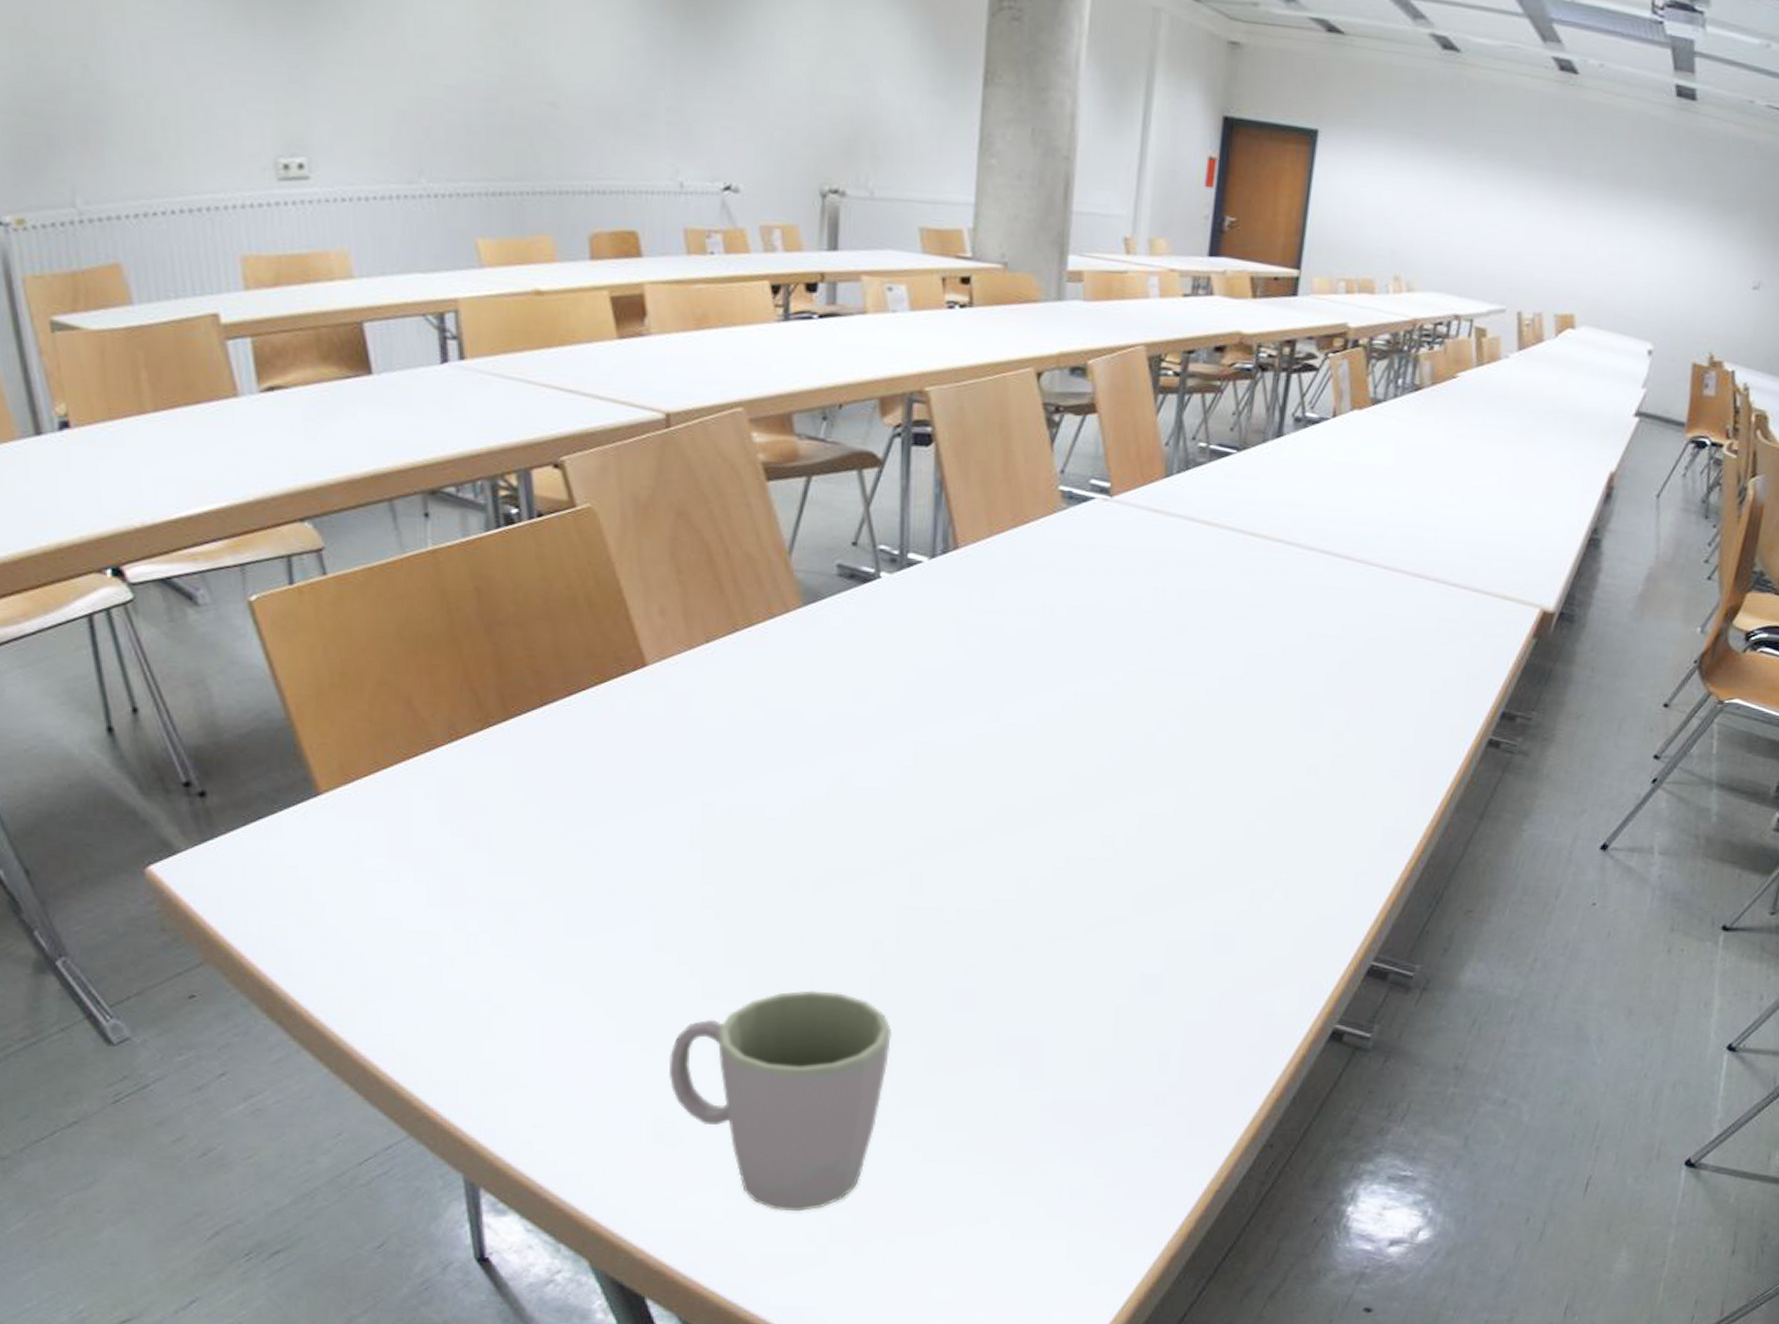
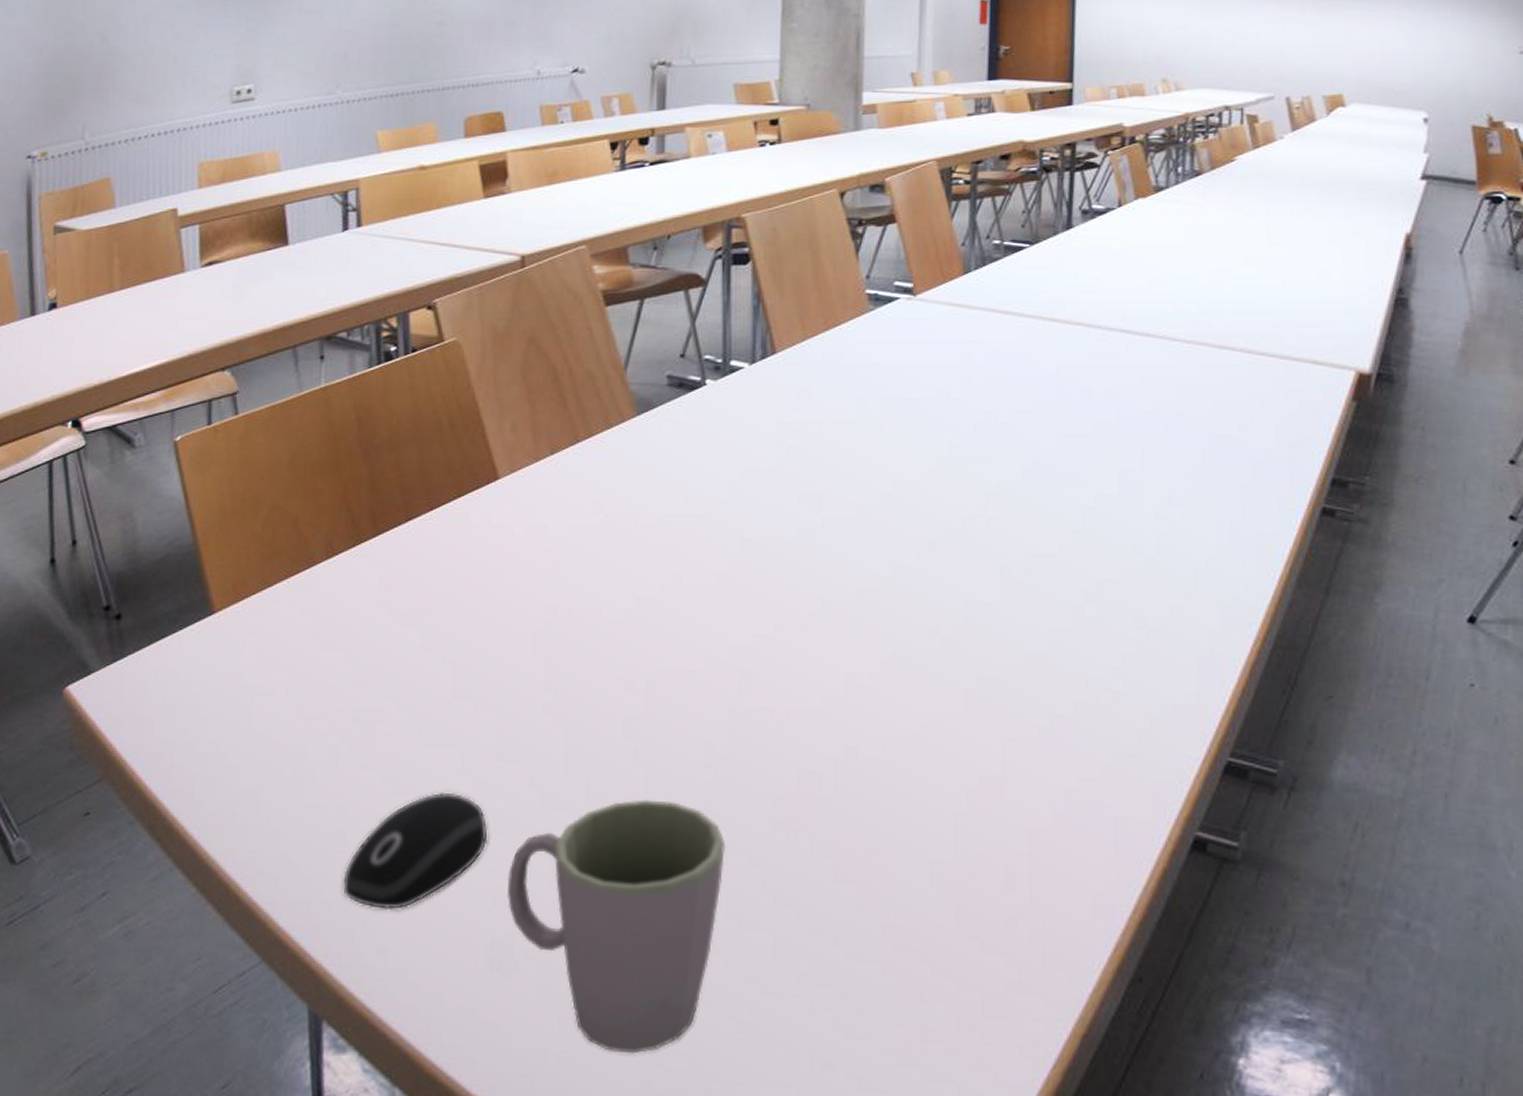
computer mouse: none [491,980,647,1090] -> present [341,791,488,911]

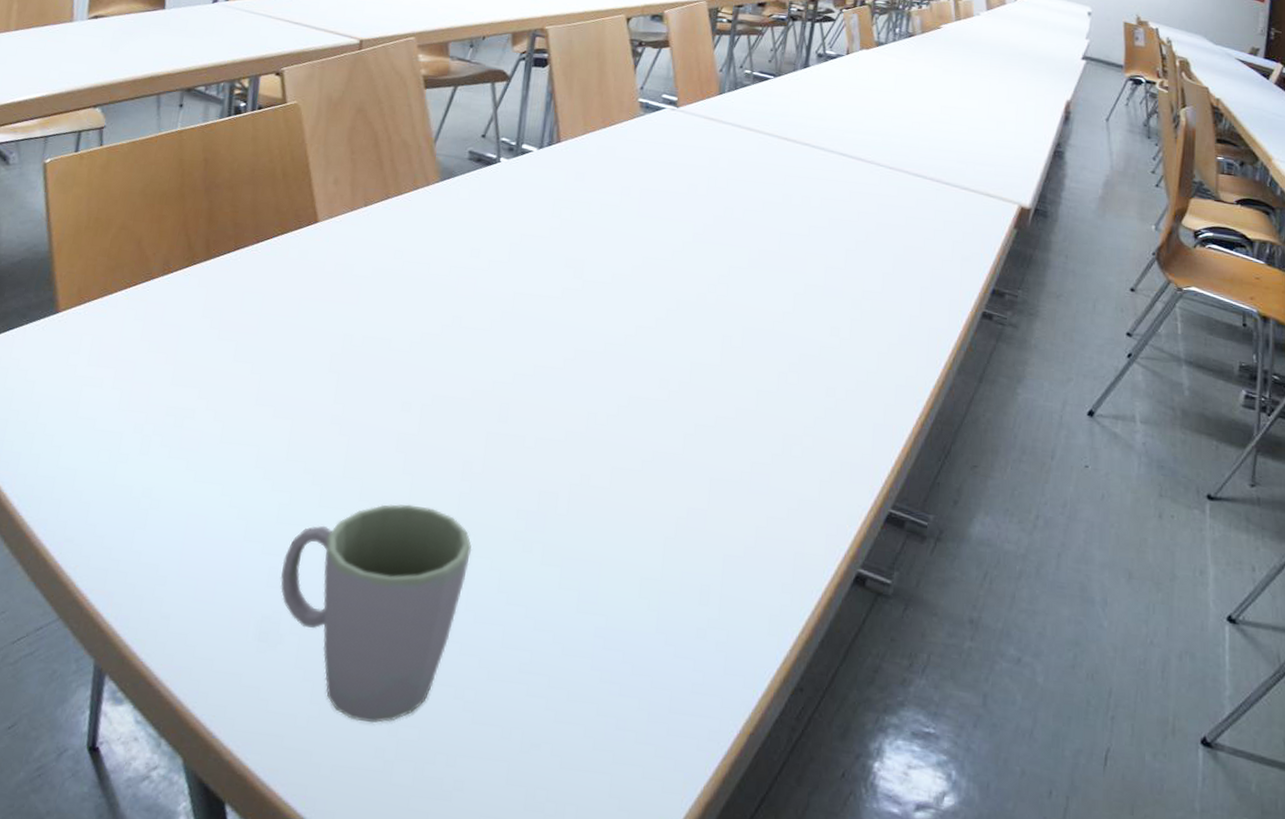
computer mouse: present [341,791,488,911] -> none [138,483,272,583]

